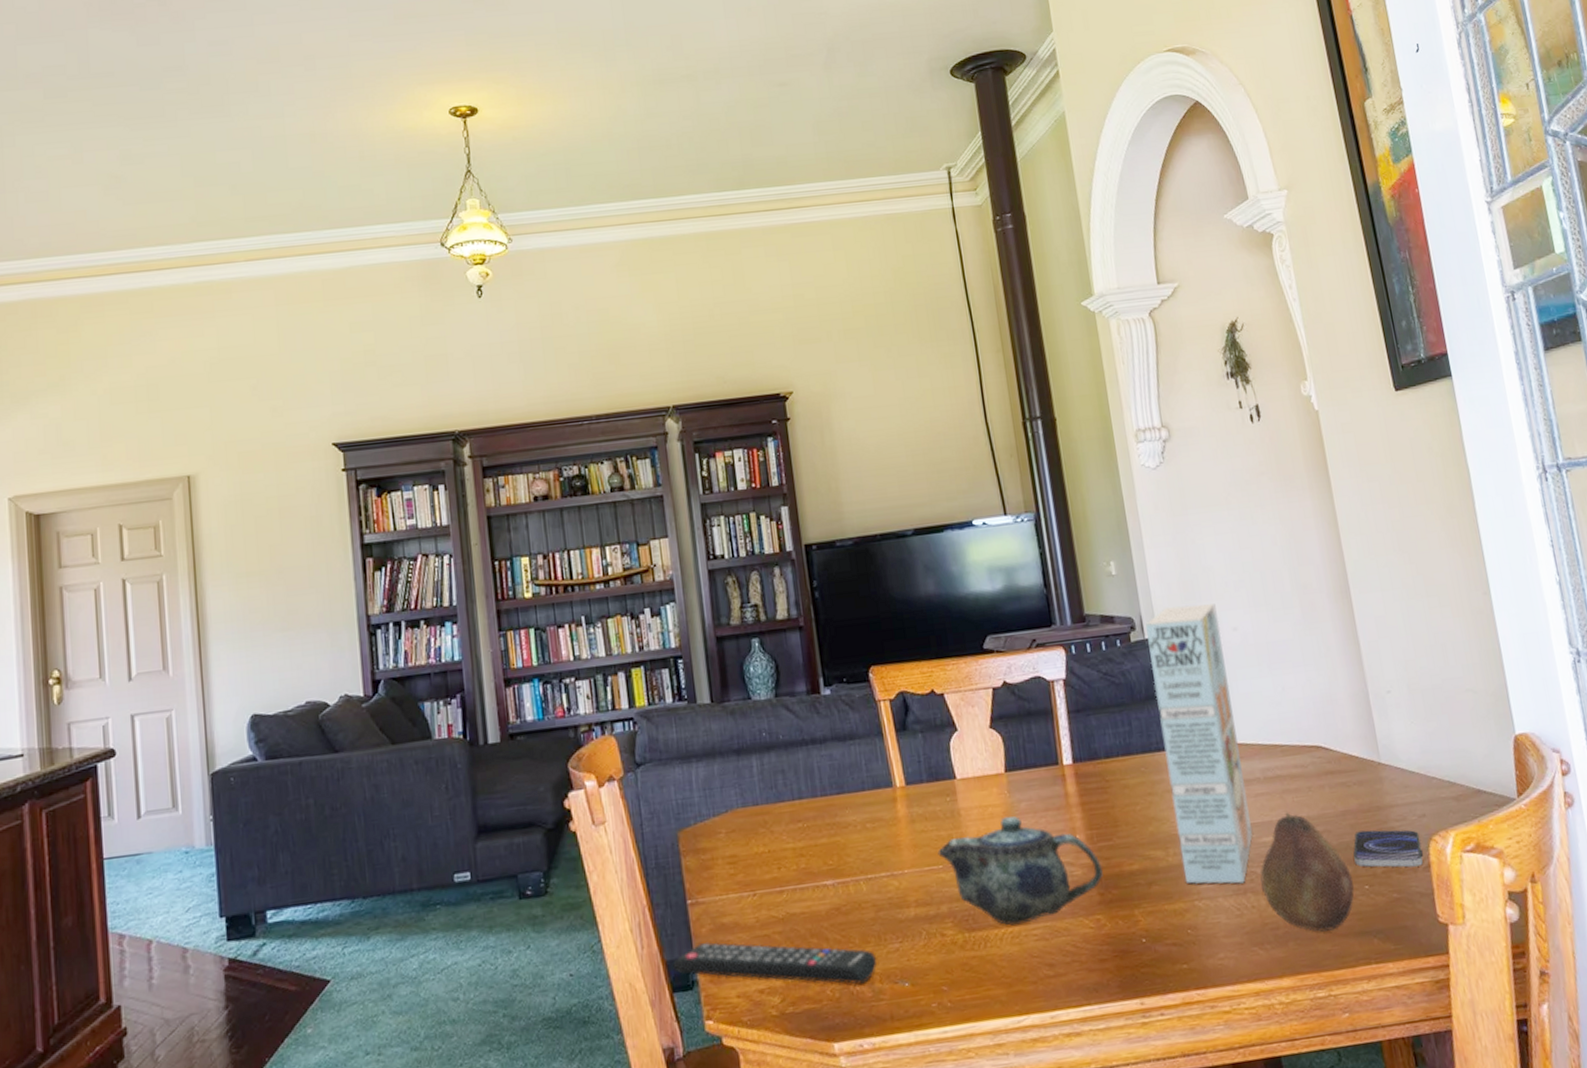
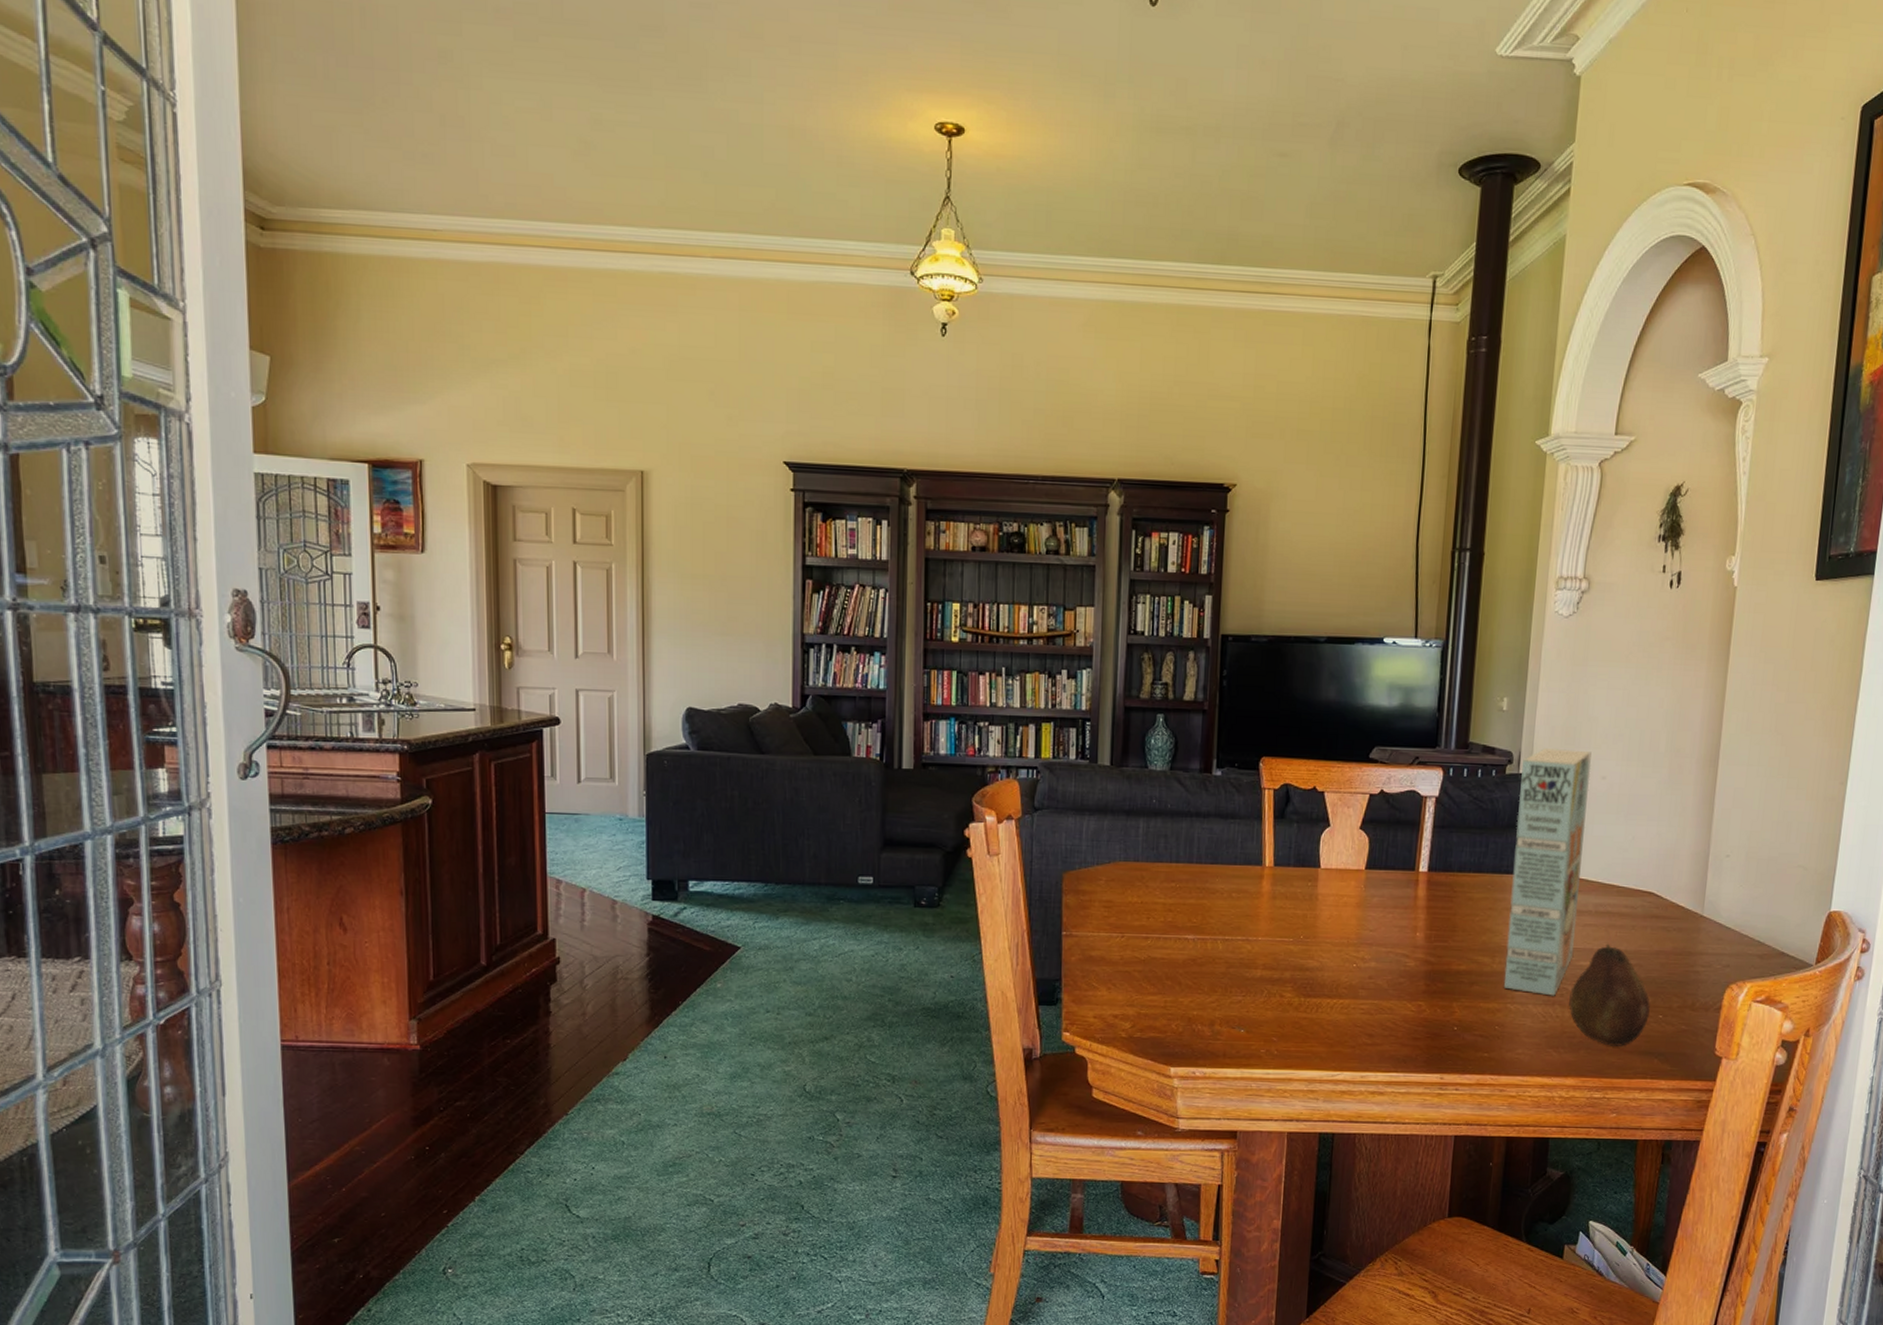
remote control: present [673,941,877,984] -> none [1042,968,1221,1024]
teapot: present [937,816,1103,926] -> none [1291,907,1434,998]
smartphone: present [1353,829,1423,868] -> none [1656,970,1719,1007]

